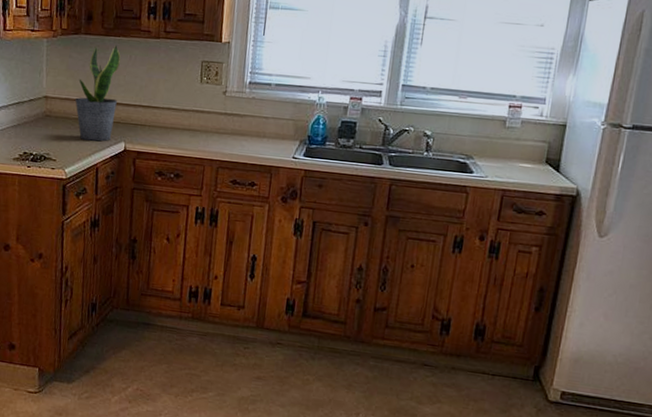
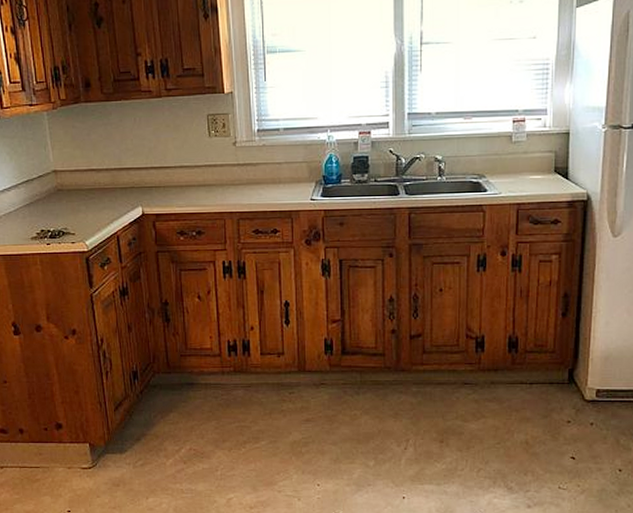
potted plant: present [75,45,121,141] -> none [85,109,129,210]

